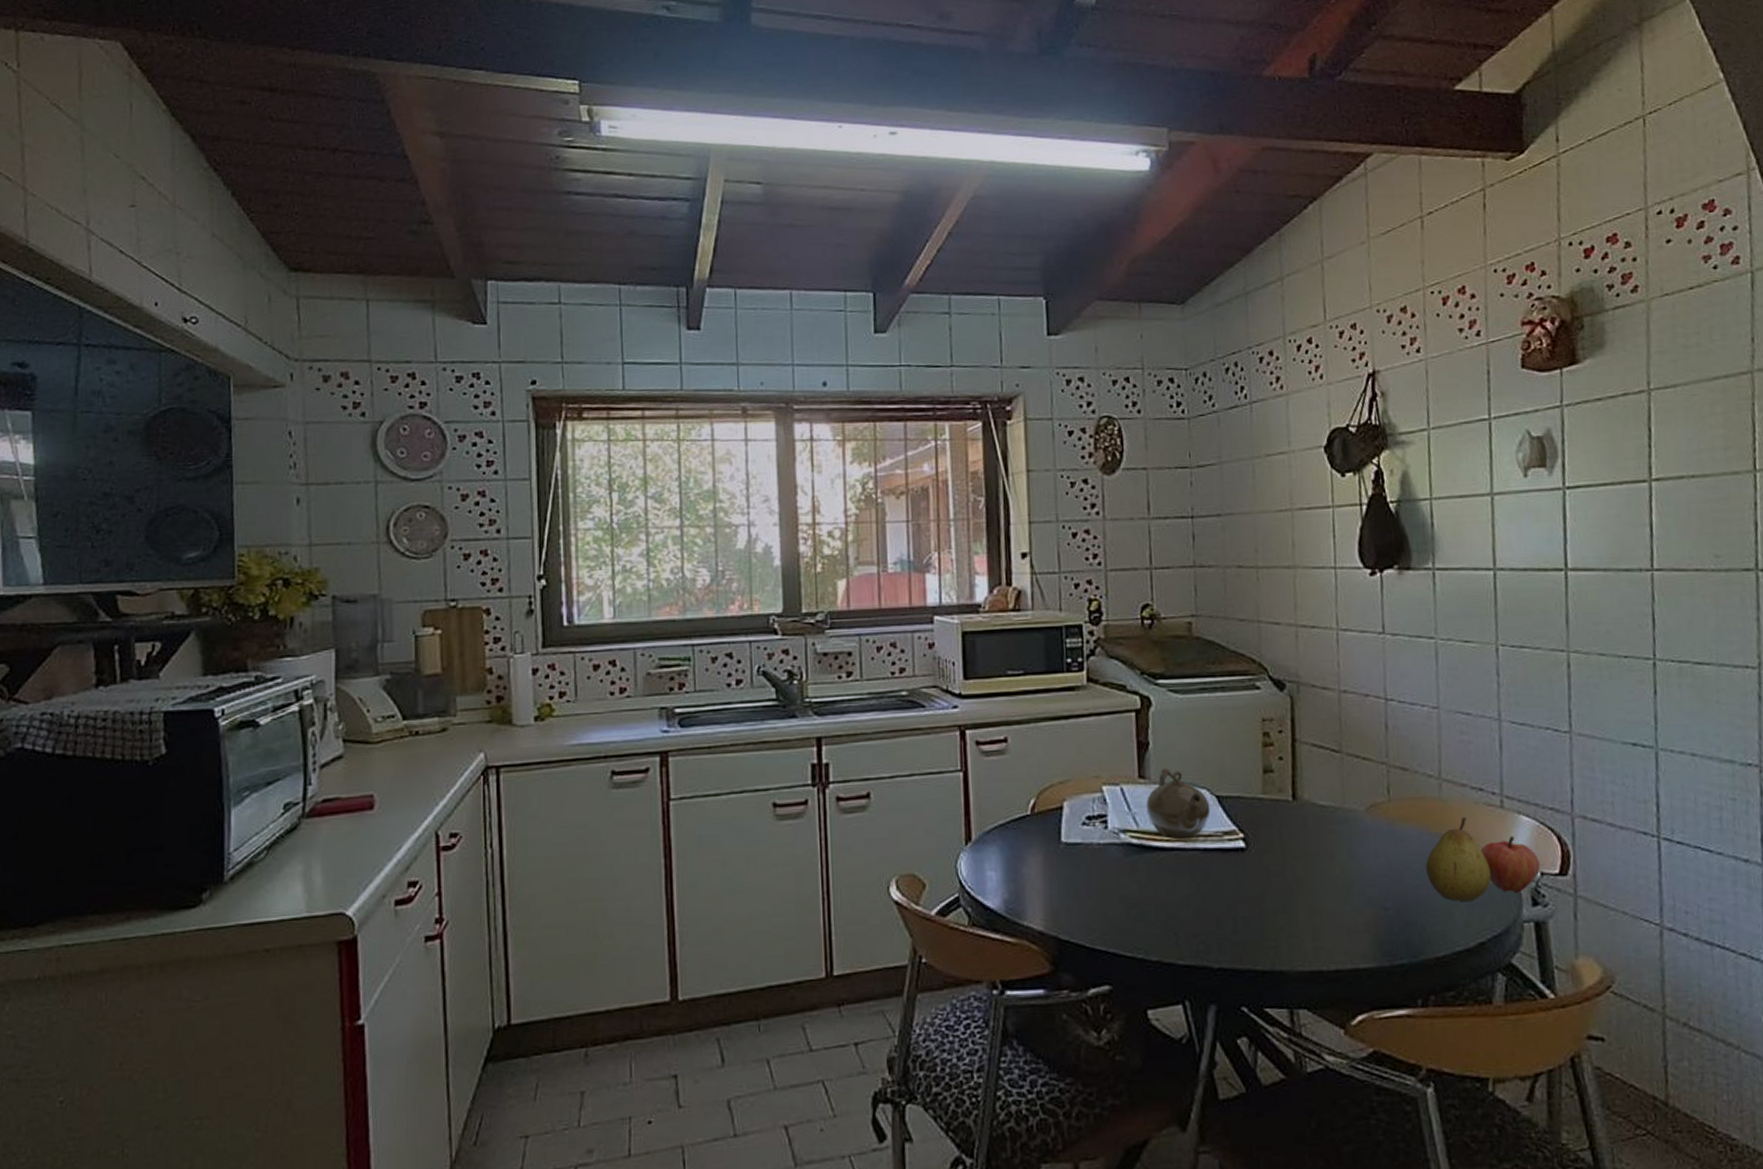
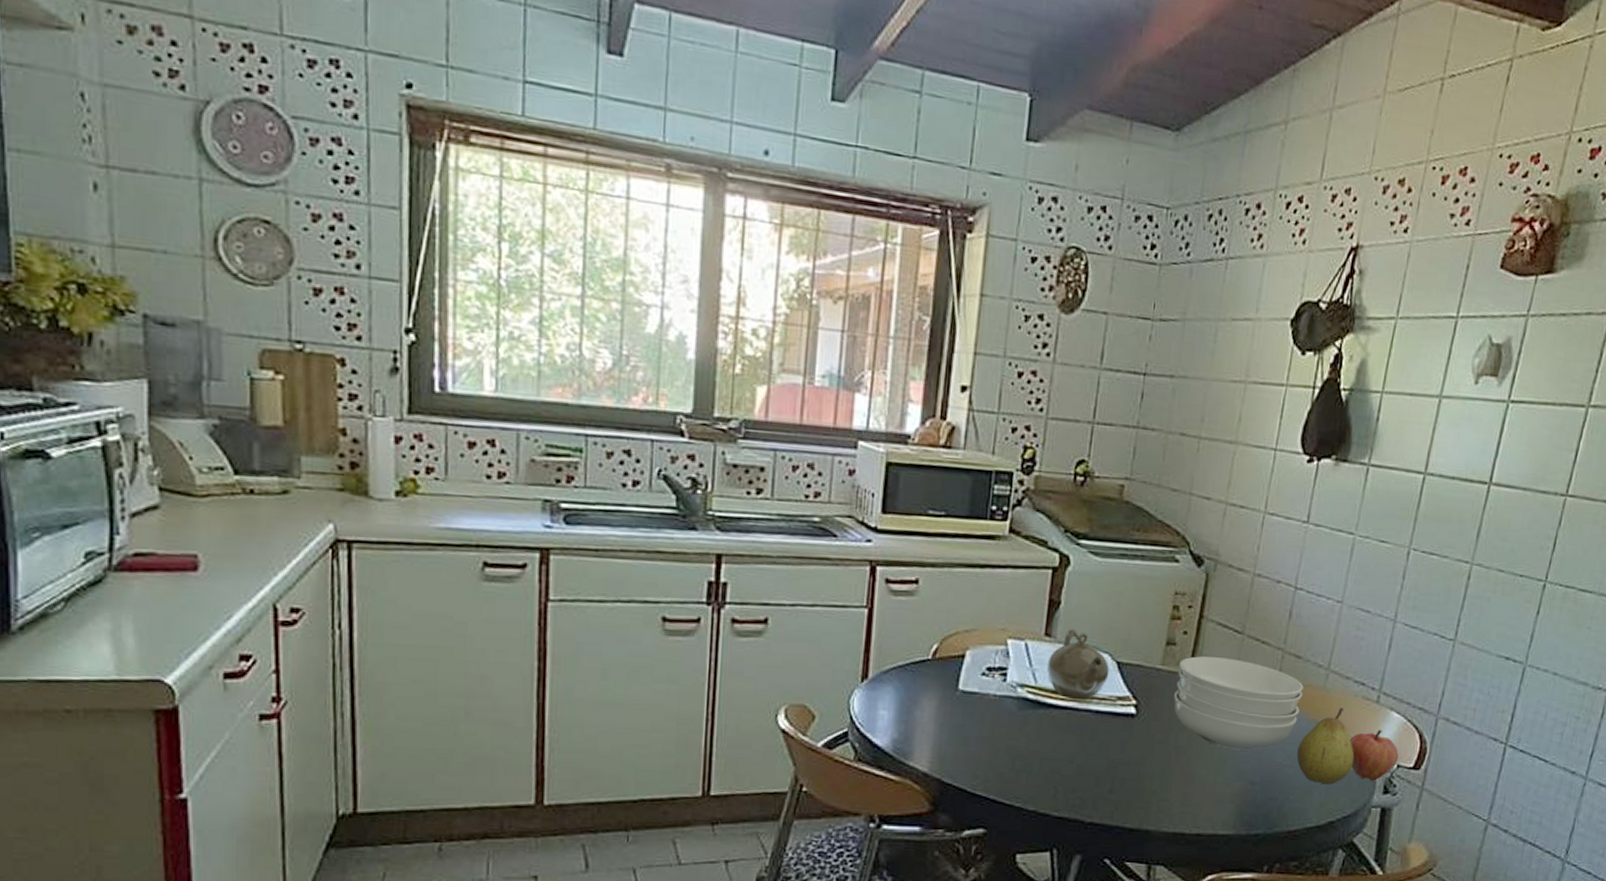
bowl: none [1280,779,1419,875] -> present [1173,656,1304,751]

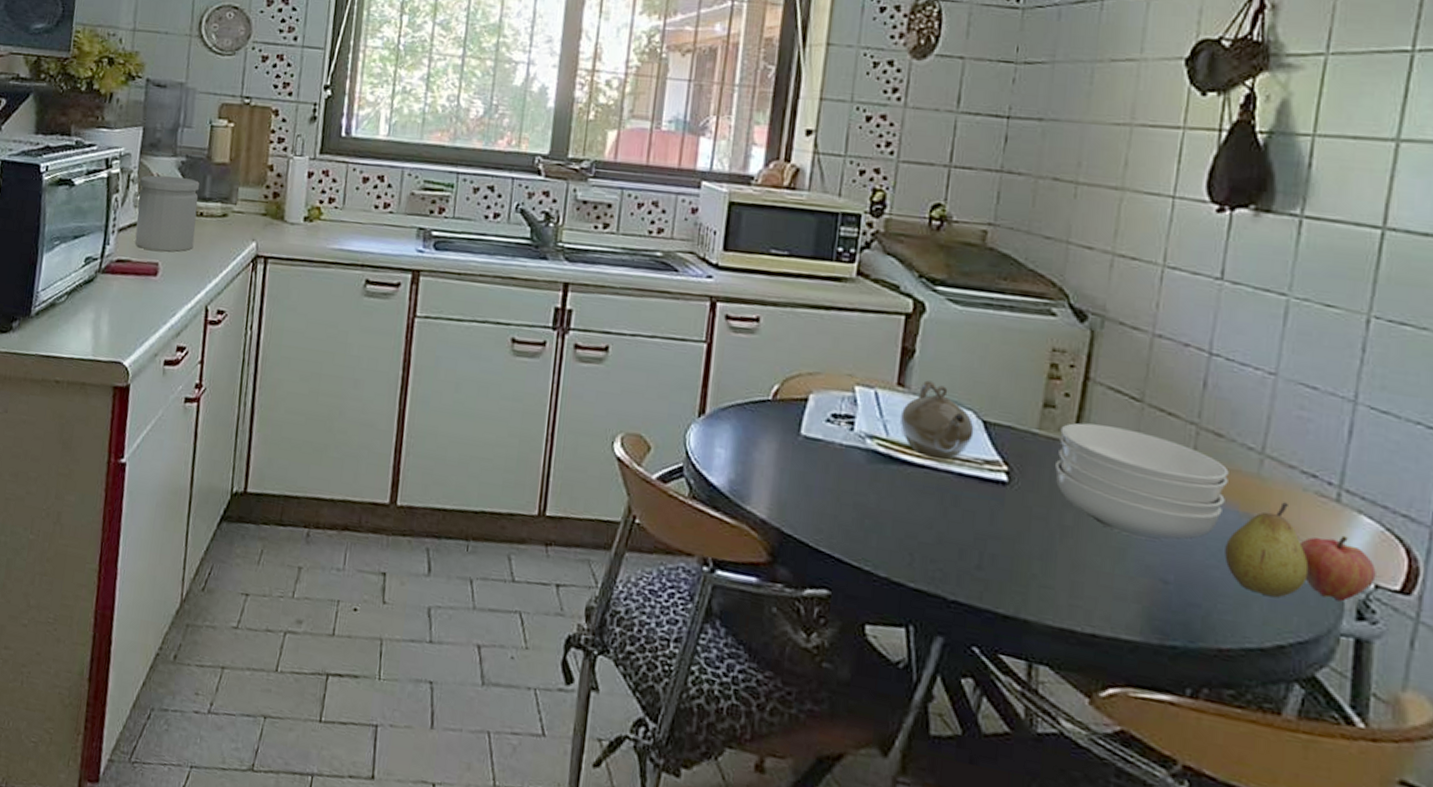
jar: none [154,443,246,541] -> present [134,175,200,253]

